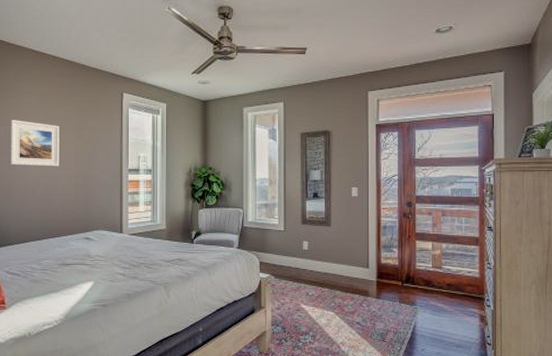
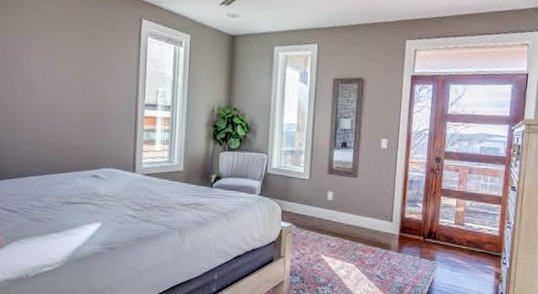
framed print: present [10,120,59,167] -> none [9,39,68,96]

